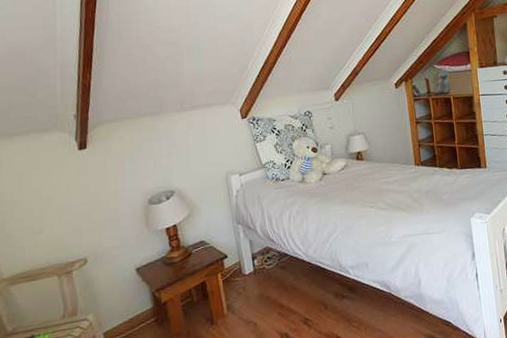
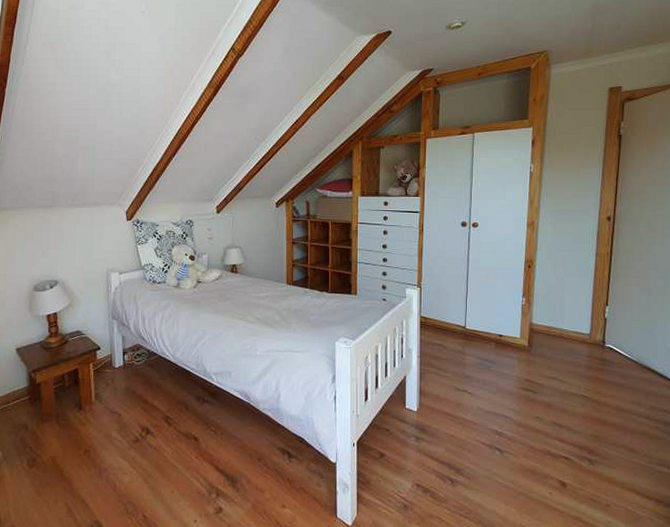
stuffed animal: present [434,68,453,95] -> none [313,192,332,218]

